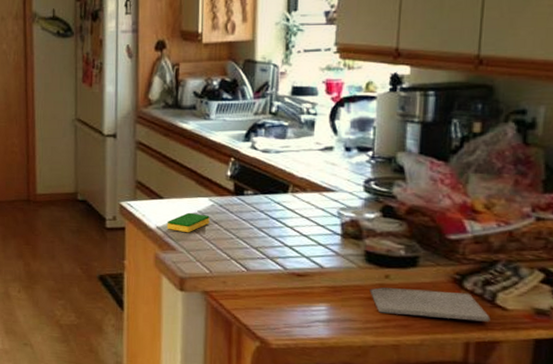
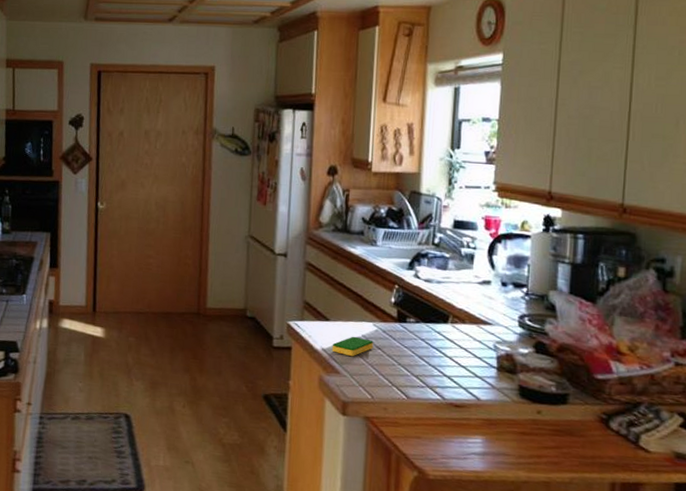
notepad: present [370,287,491,322] -> none [523,423,635,463]

